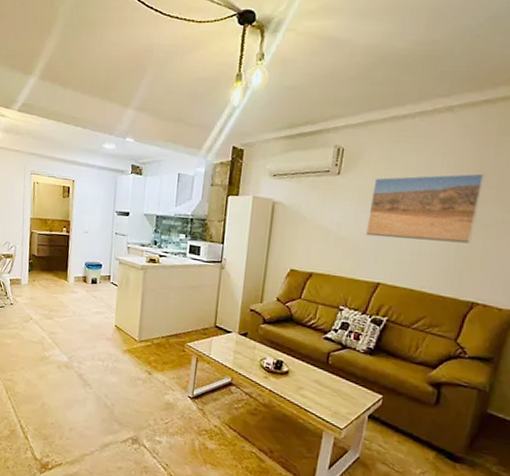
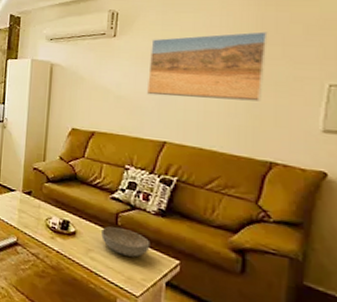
bowl: none [312,365,357,393] -> present [101,226,150,257]

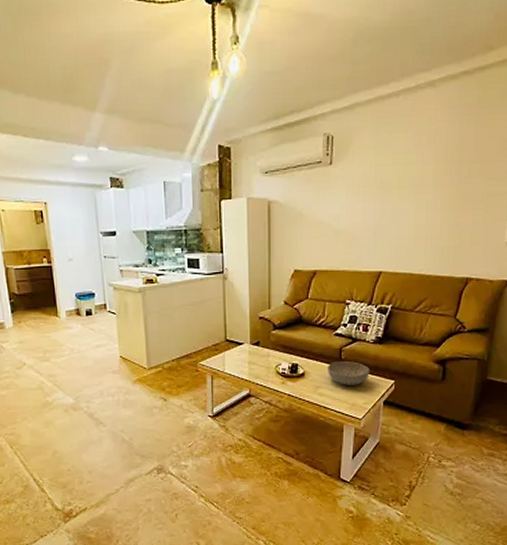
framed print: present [147,31,268,102] -> none [364,149,469,225]

